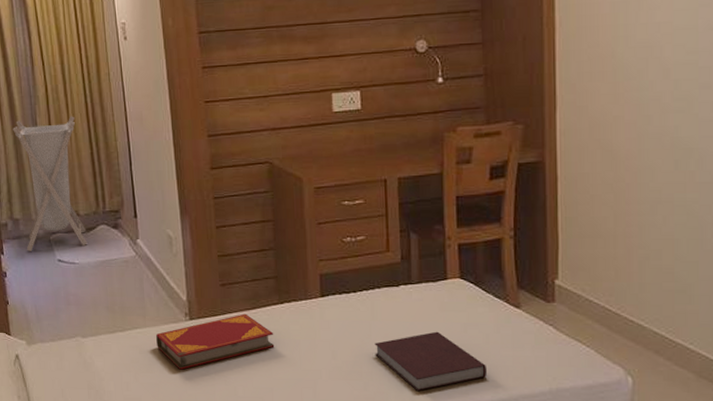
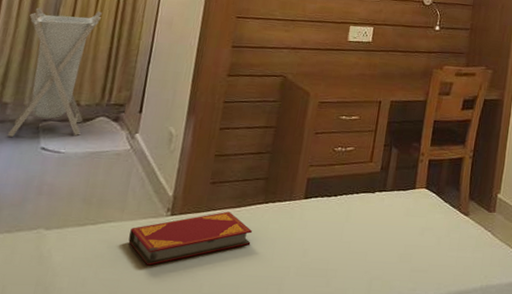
notebook: present [374,331,488,392] -> none [342,233,435,288]

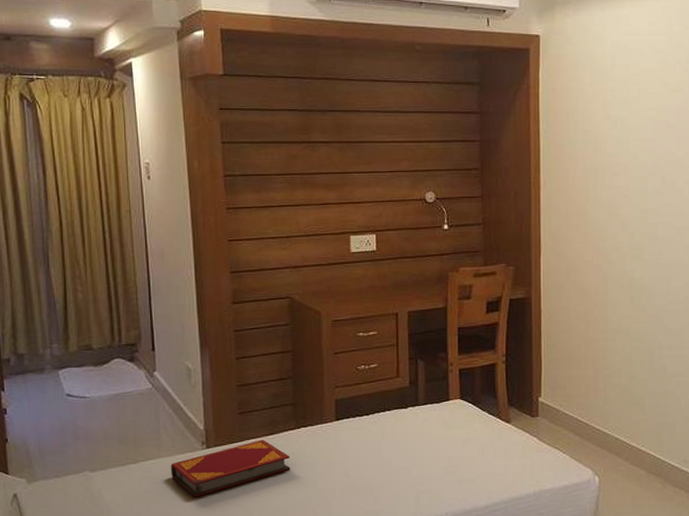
laundry hamper: present [7,7,102,137] -> none [21,251,100,387]

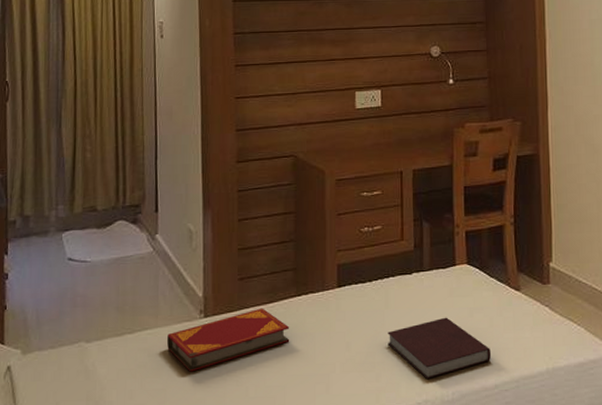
notebook: none [384,447,483,502] -> present [387,317,492,380]

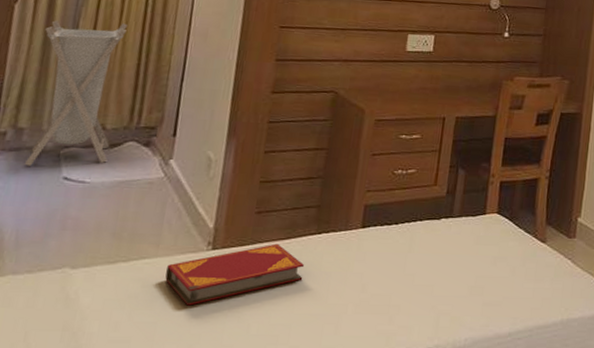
laundry hamper: none [34,110,103,250] -> present [24,20,127,166]
notebook: present [387,317,492,380] -> none [406,264,510,325]

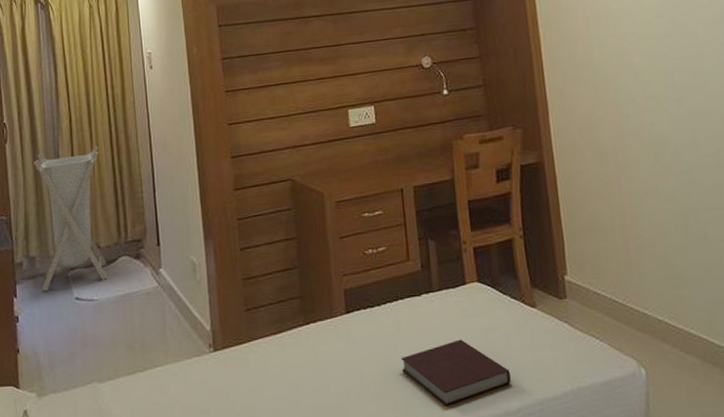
hardback book: present [165,243,305,306] -> none [178,339,302,409]
notebook: none [406,264,510,325] -> present [401,339,512,406]

